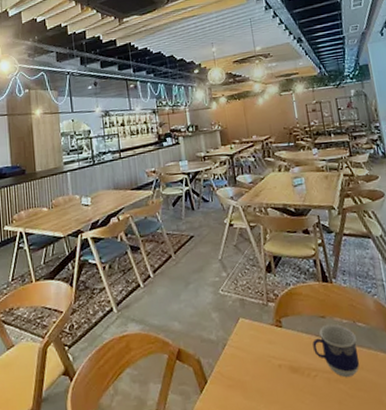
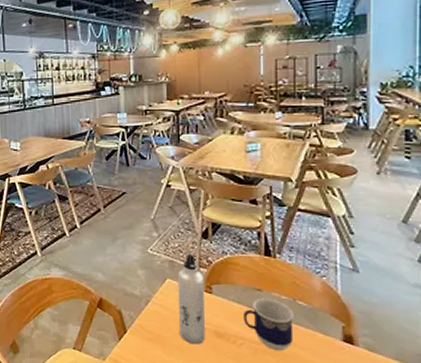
water bottle: none [248,288,282,385] -> present [177,253,206,345]

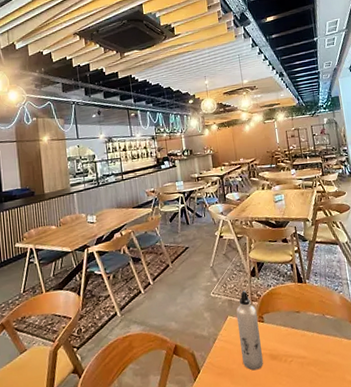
cup: present [244,297,294,351] -> none [289,317,328,362]

